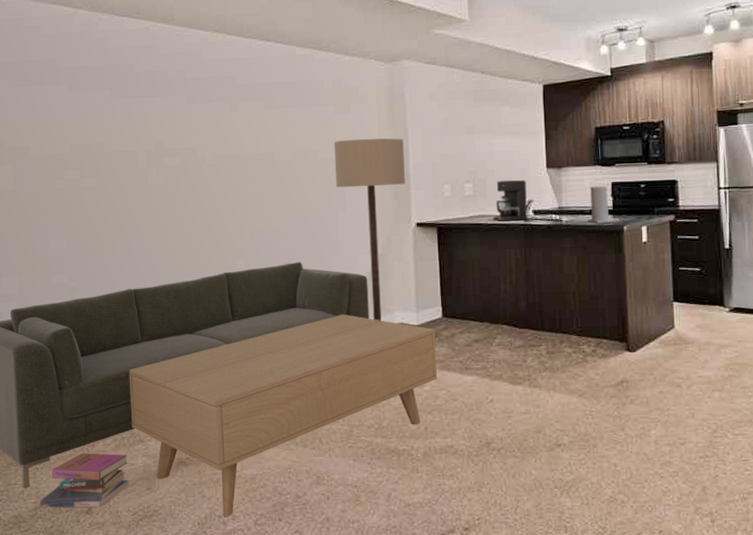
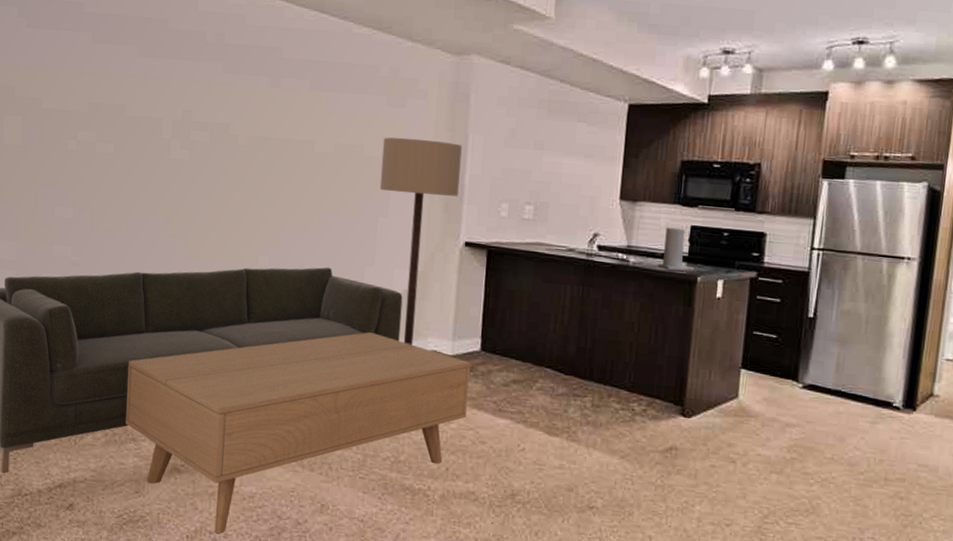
books: present [40,453,129,508] -> none [18,443,118,505]
coffee maker: present [493,179,528,222] -> none [551,206,594,256]

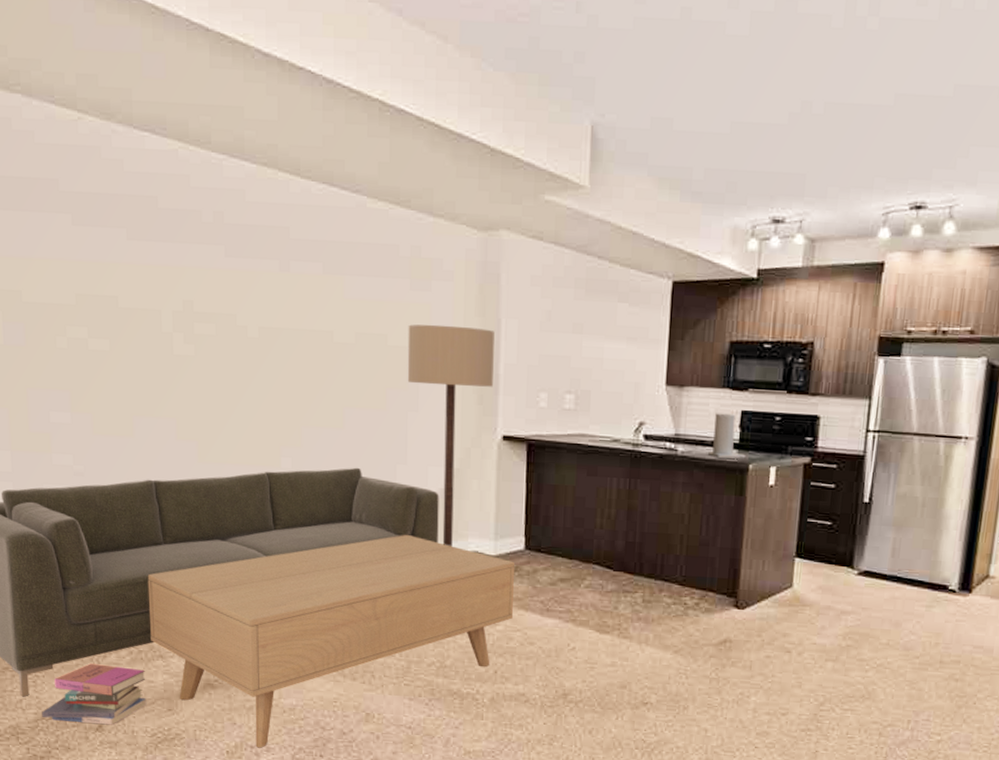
books: none [18,443,118,505] -> present [42,663,147,725]

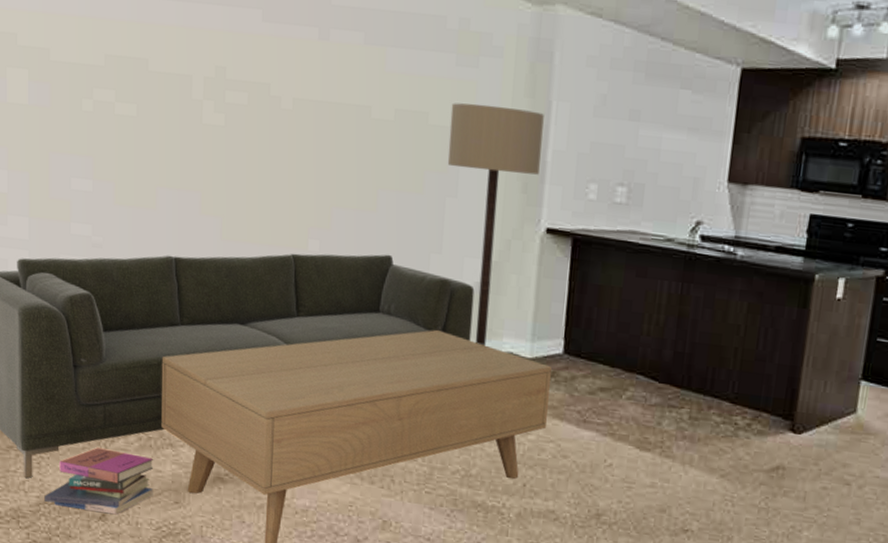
paper towel: present [707,413,746,460] -> none [769,215,812,269]

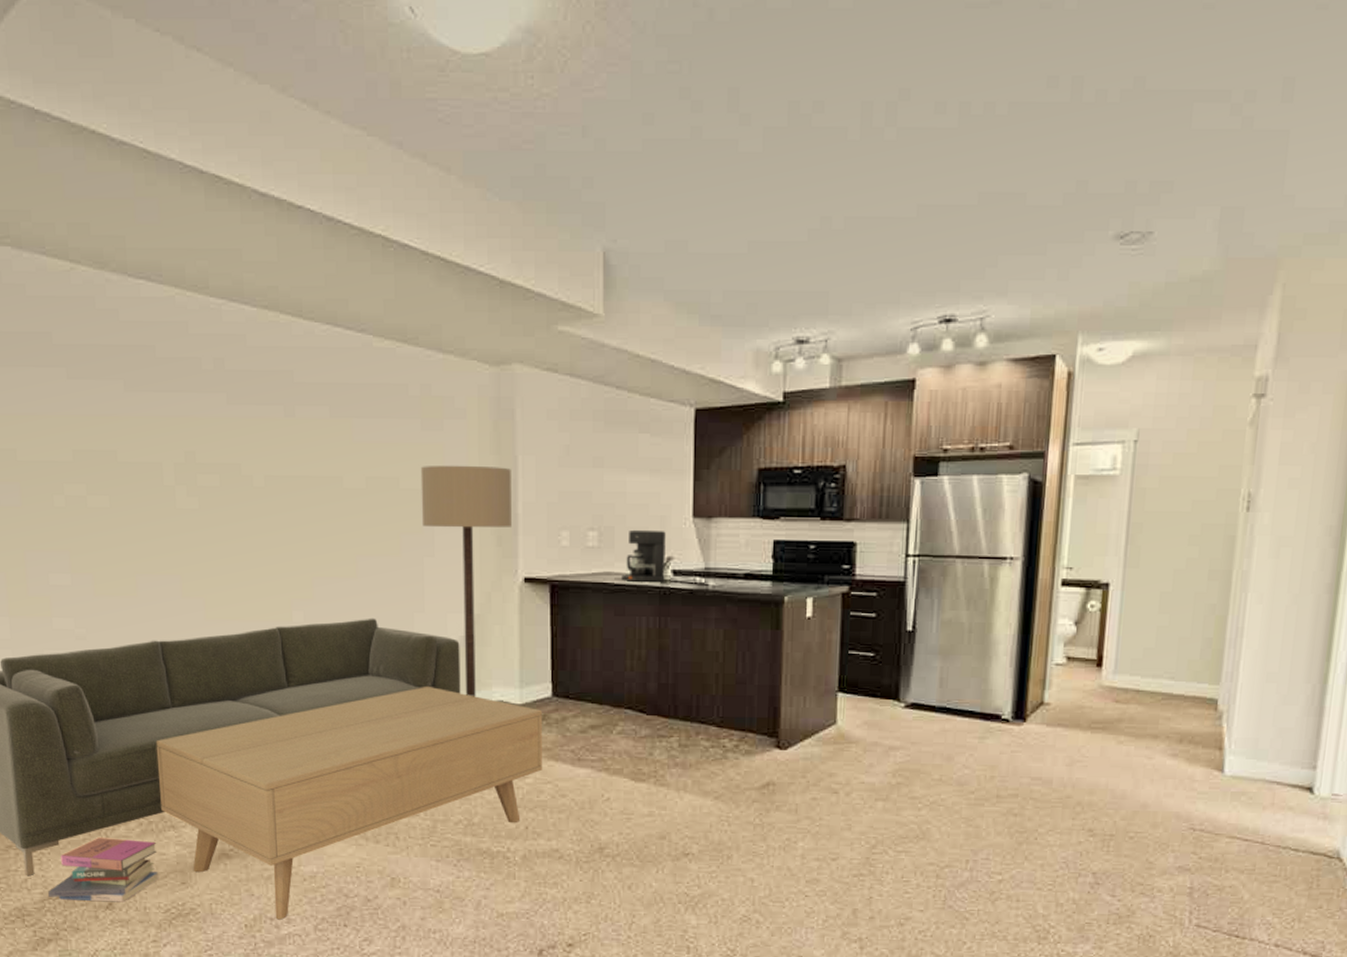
coffee maker: none [647,189,698,247] -> present [621,529,666,583]

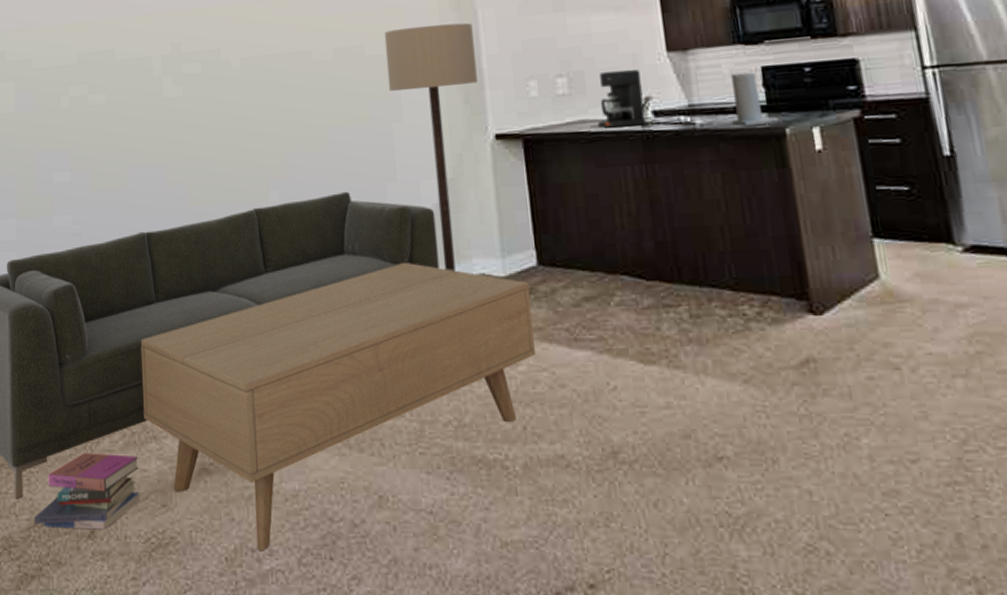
paper towel: none [739,544,781,592] -> present [731,72,779,127]

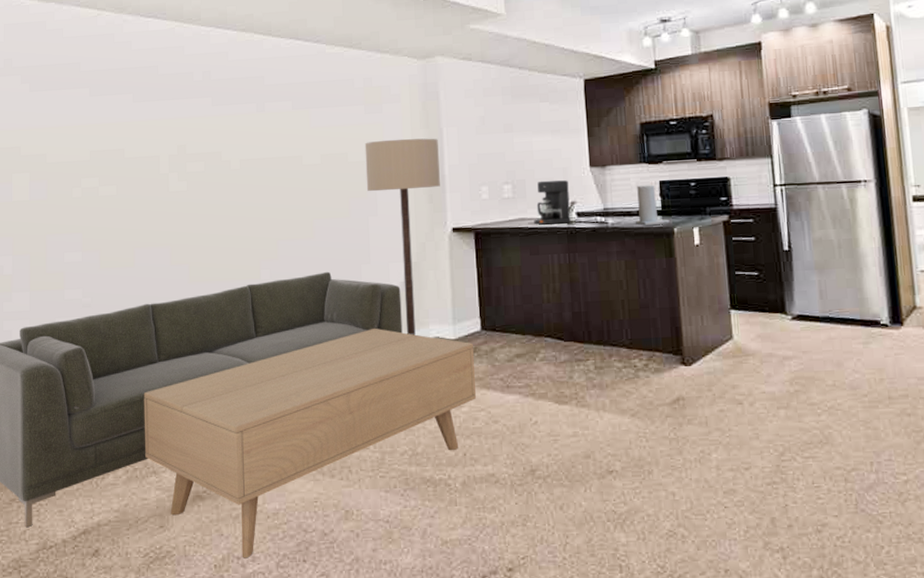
books: present [34,452,140,530] -> none [43,486,140,549]

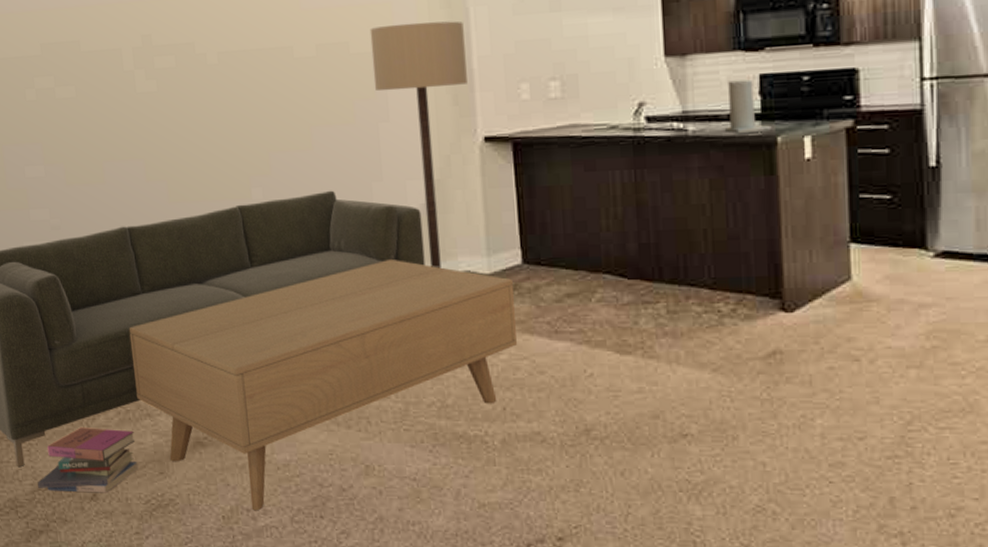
books: none [43,486,140,549] -> present [37,427,139,493]
coffee maker: present [534,180,571,226] -> none [589,74,638,134]

